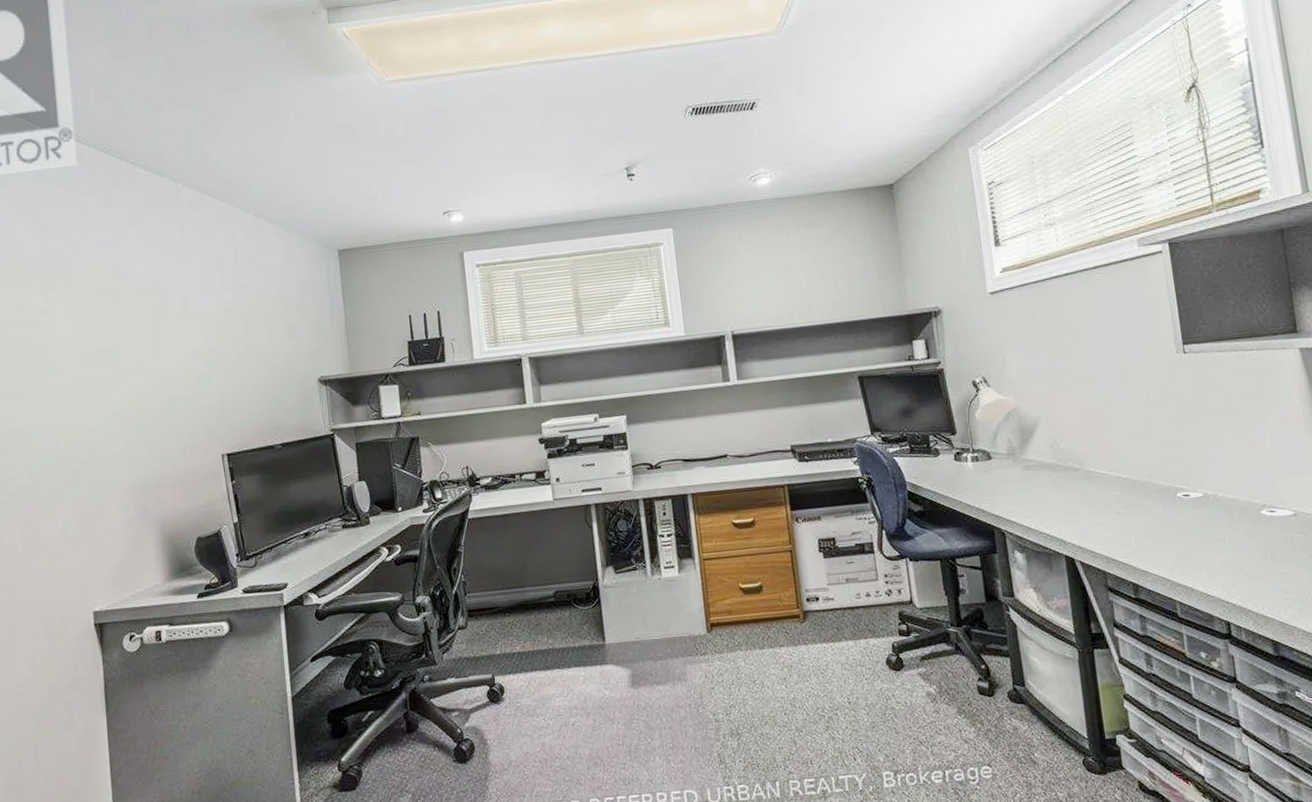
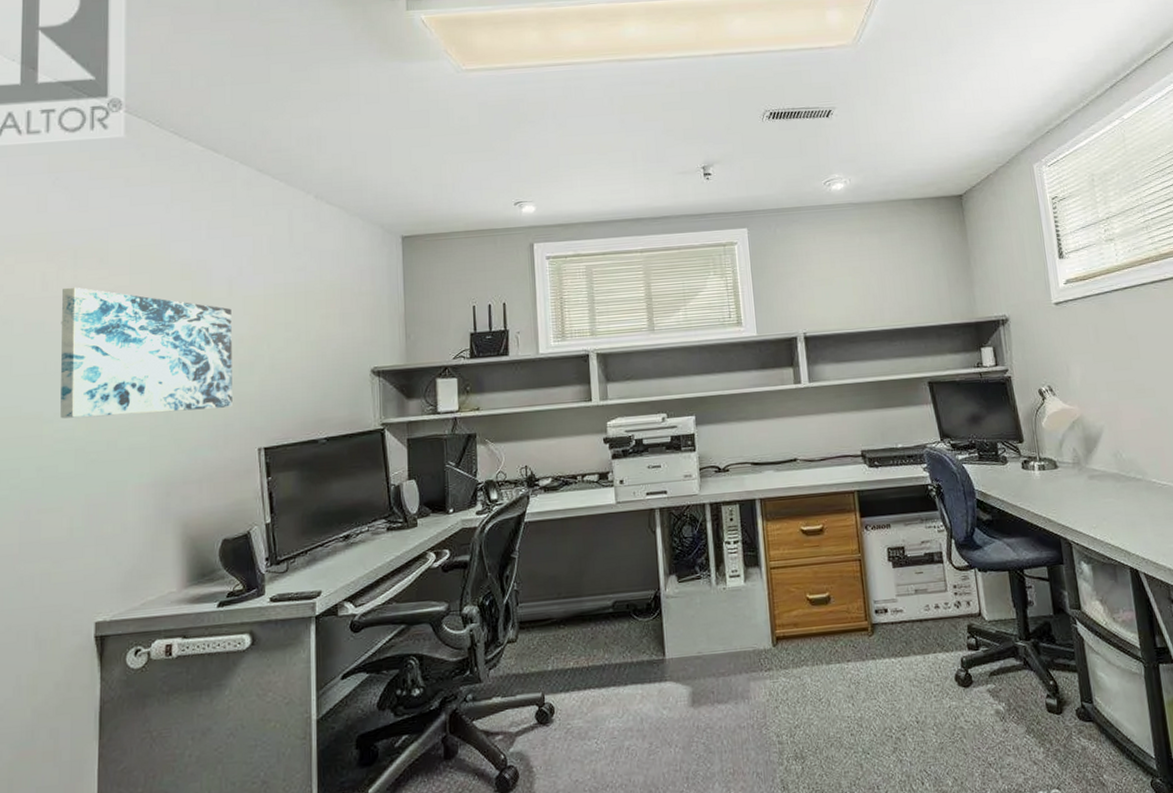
wall art: none [36,309,196,431] -> present [60,287,232,419]

